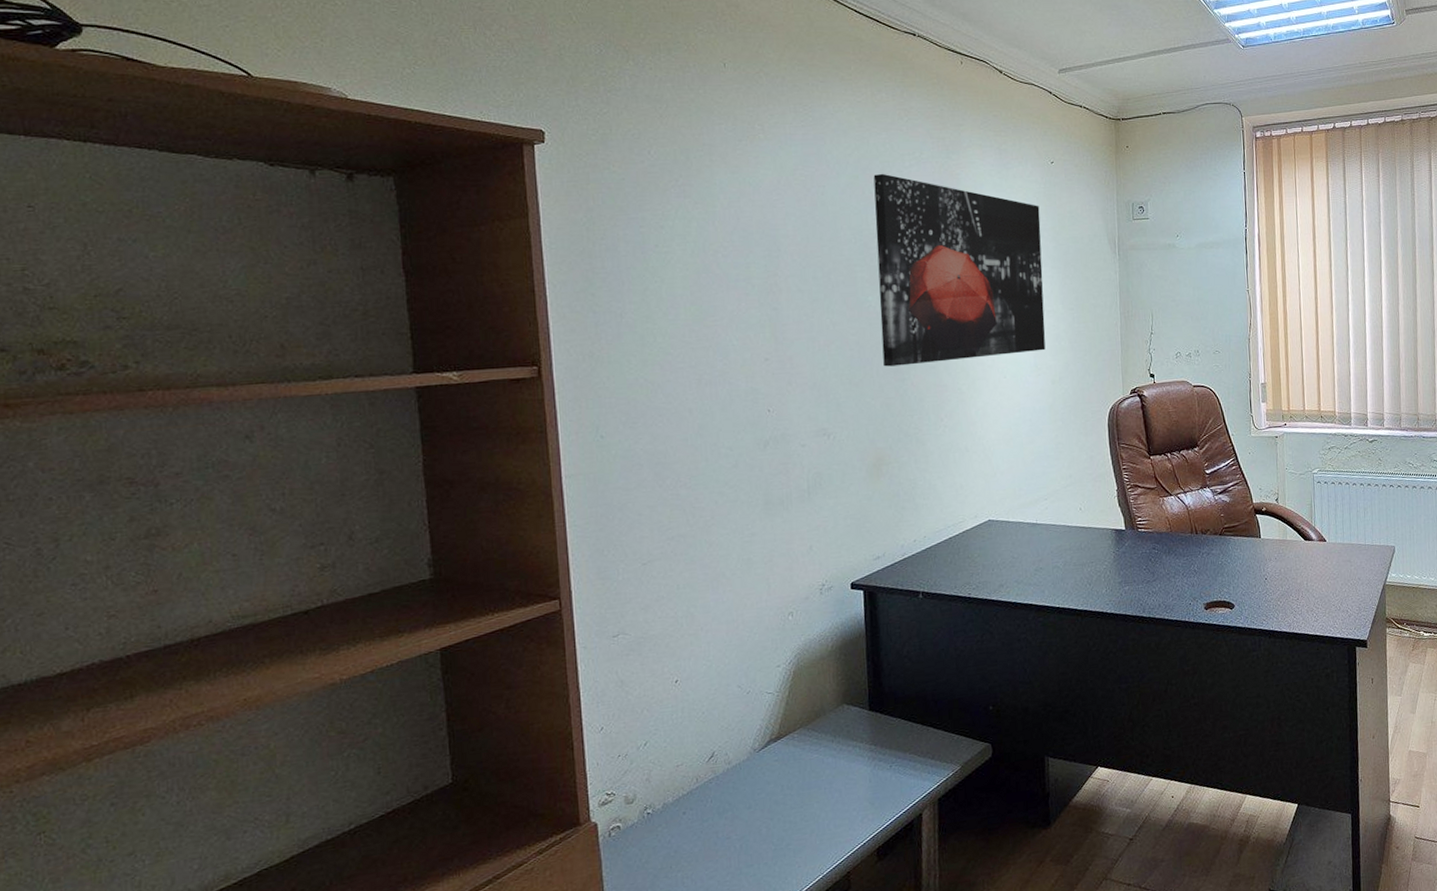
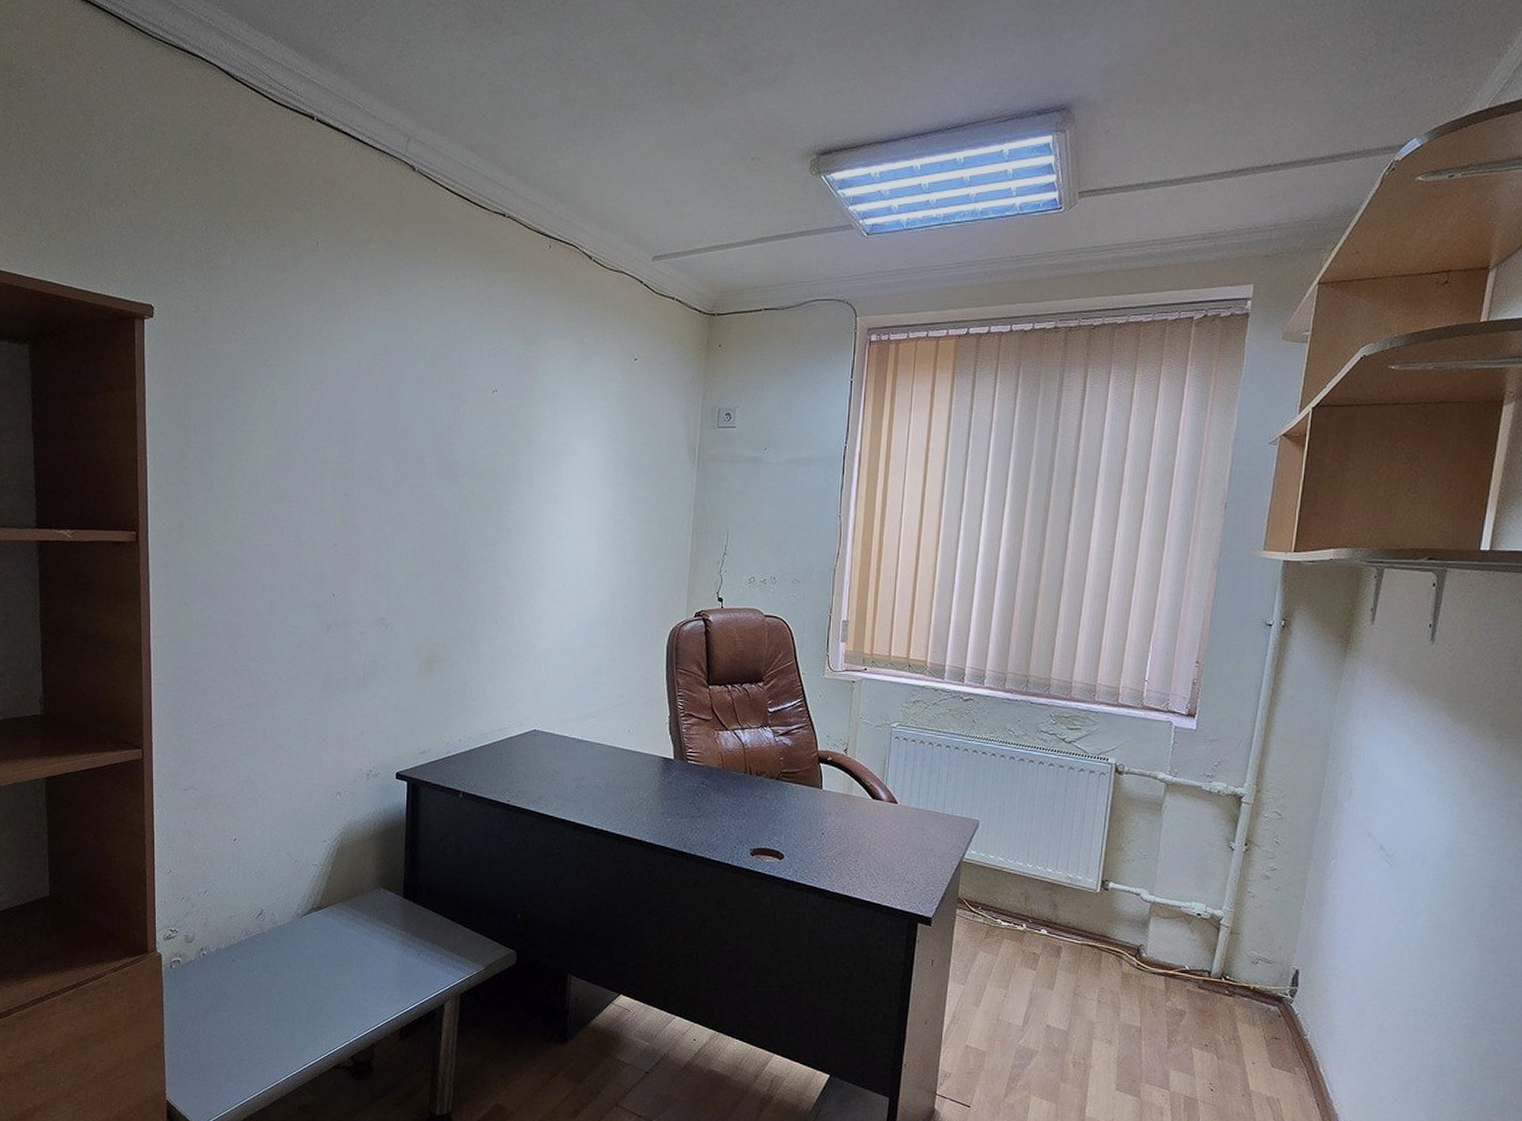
wall art: present [873,173,1046,367] -> none [445,362,617,564]

